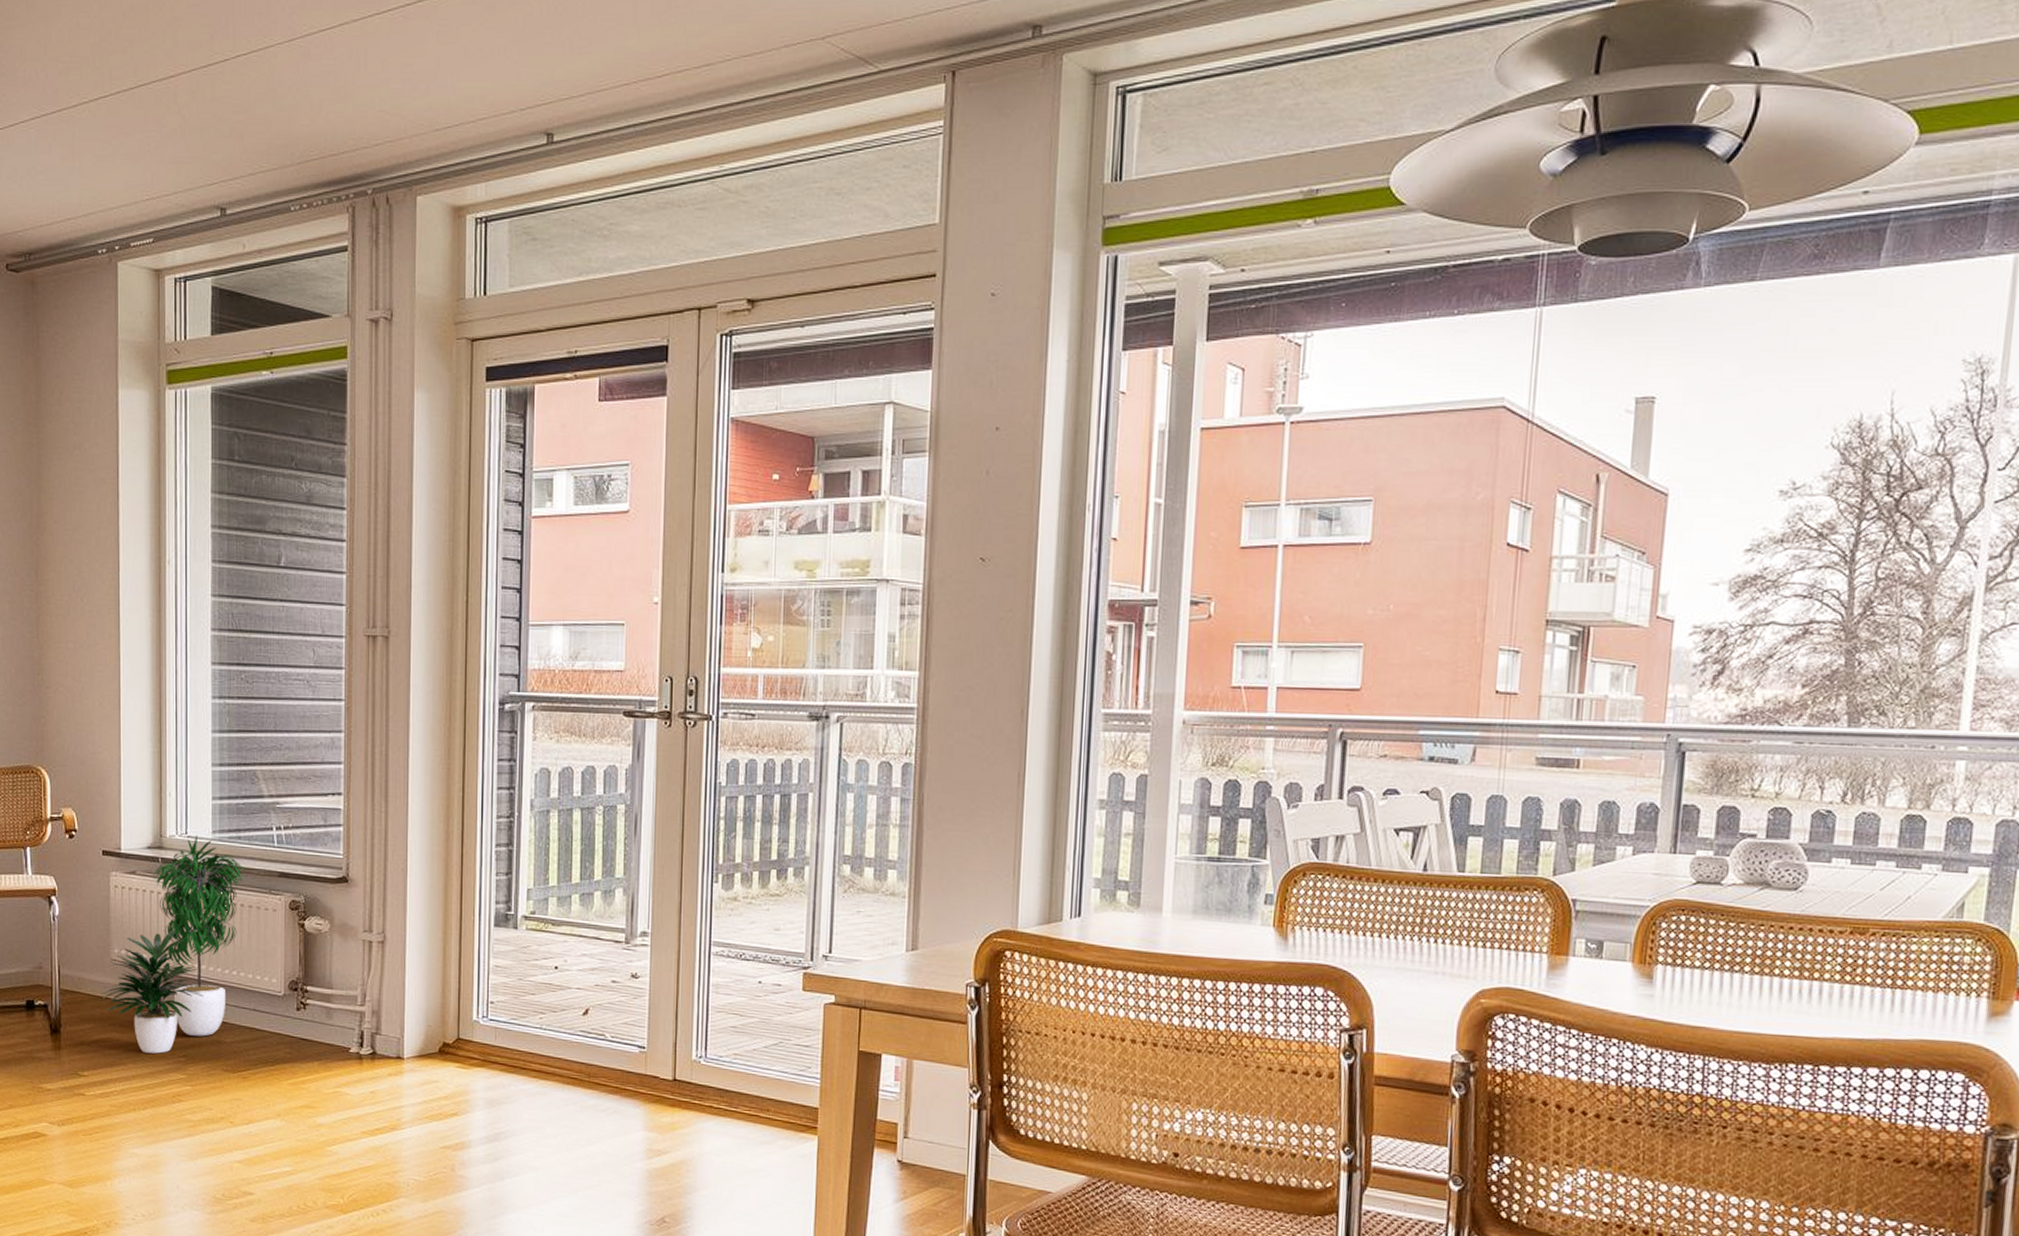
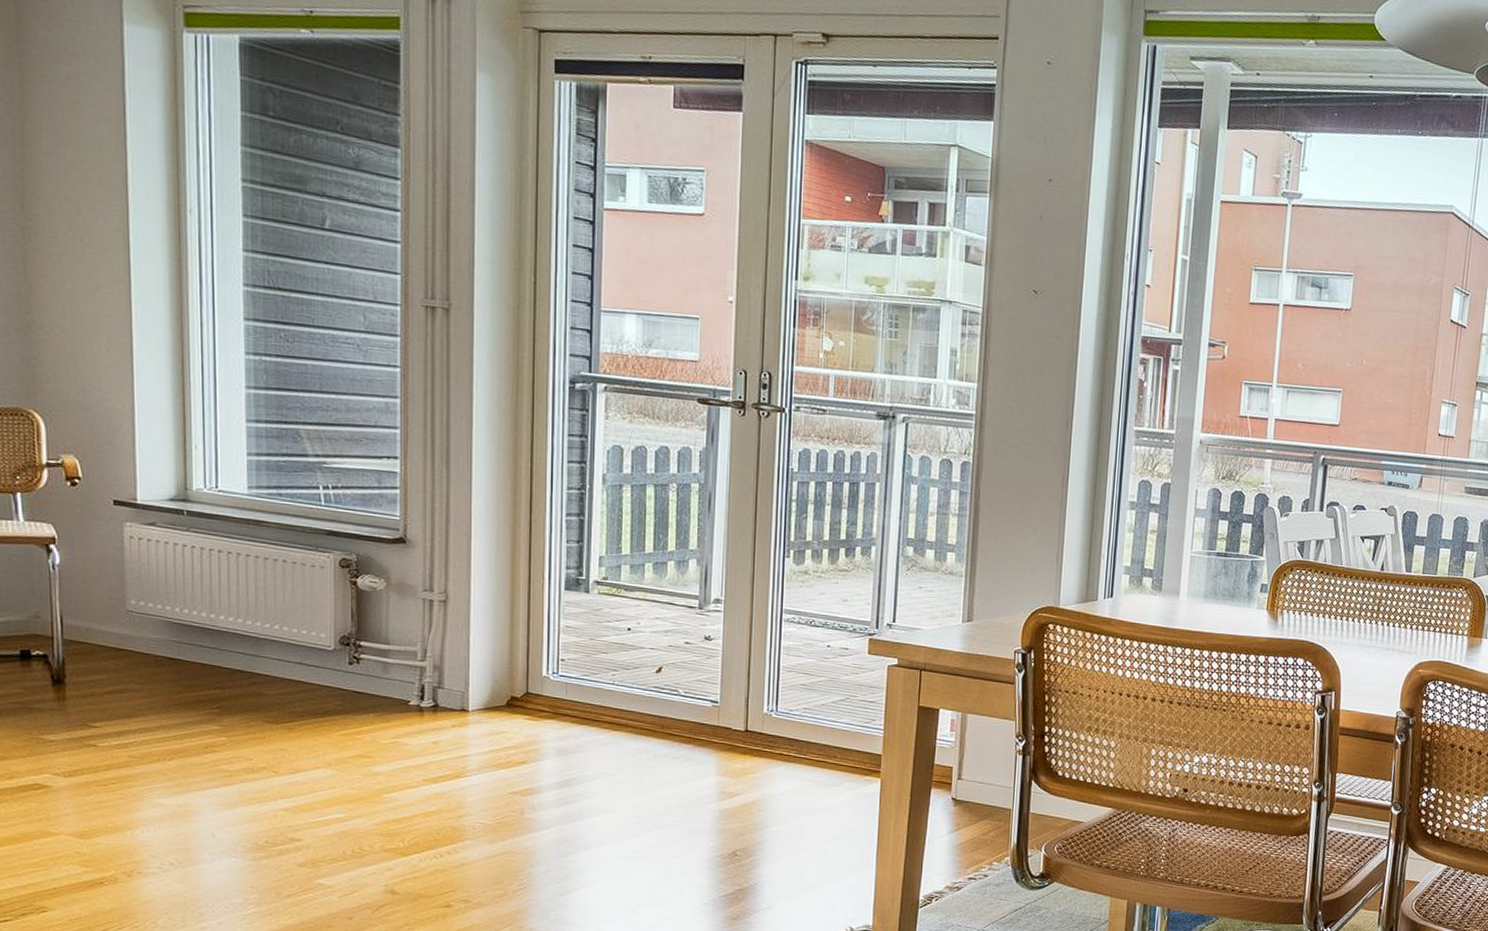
potted plant: present [100,835,247,1054] -> none [114,490,290,705]

